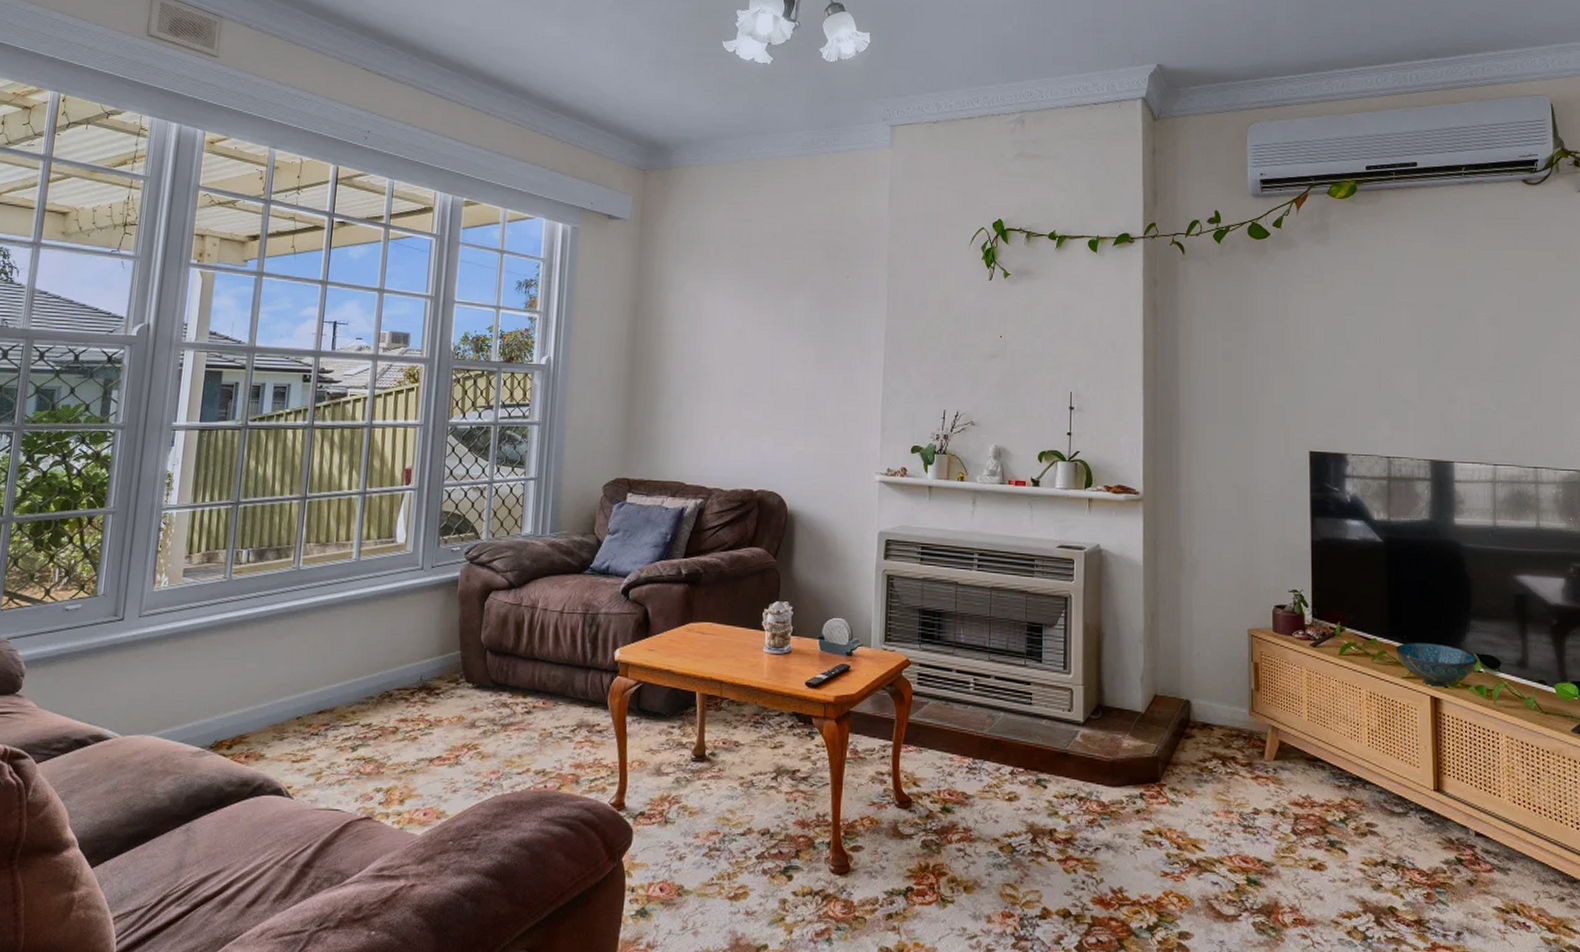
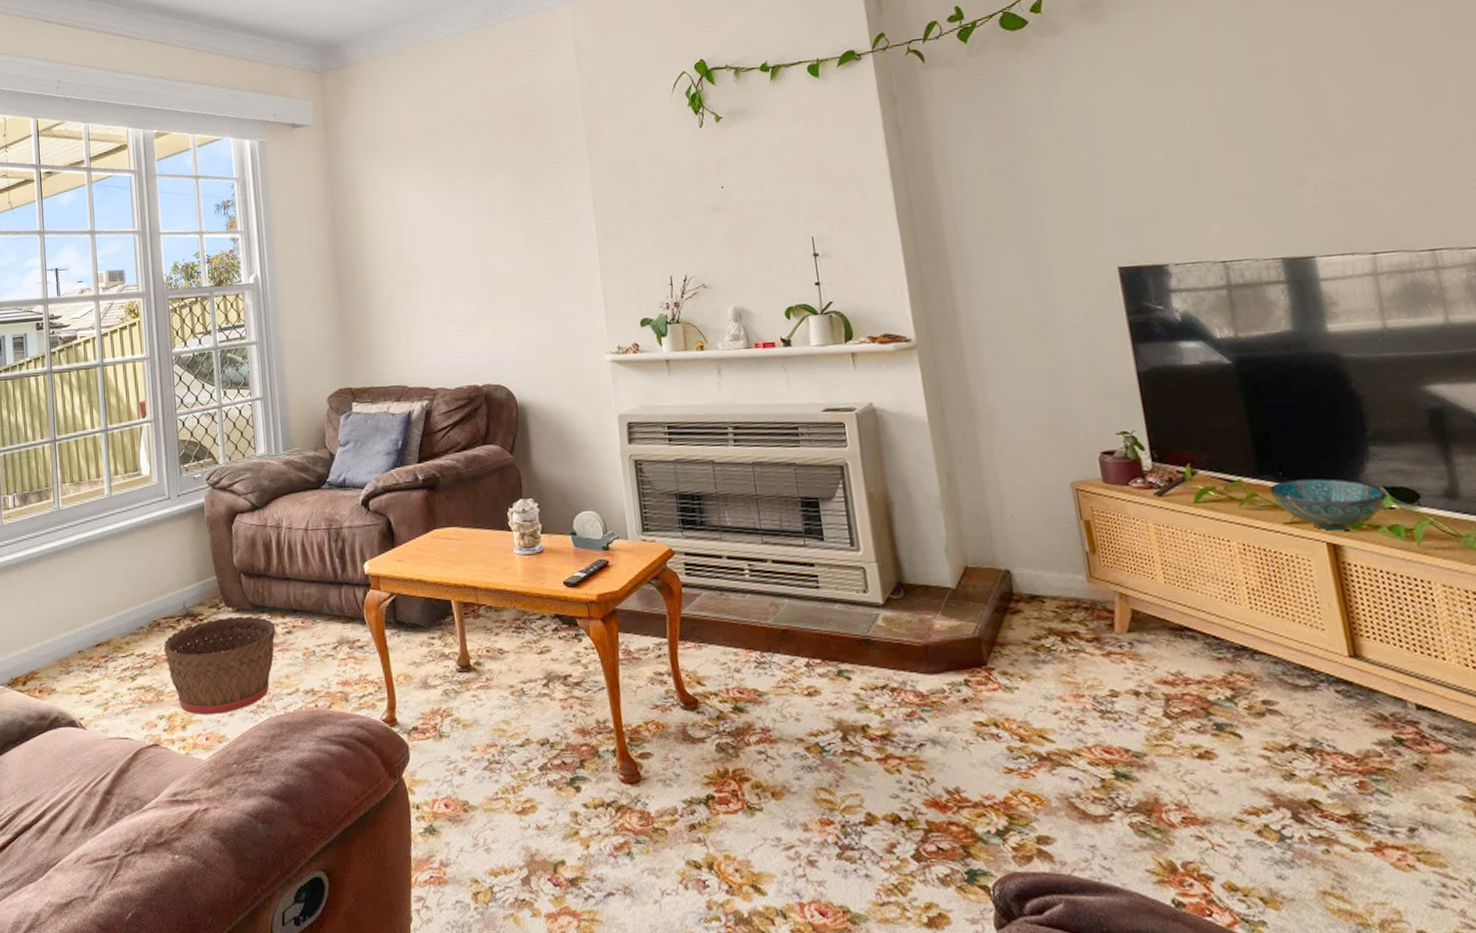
basket: none [392,692,515,790] -> present [164,616,276,714]

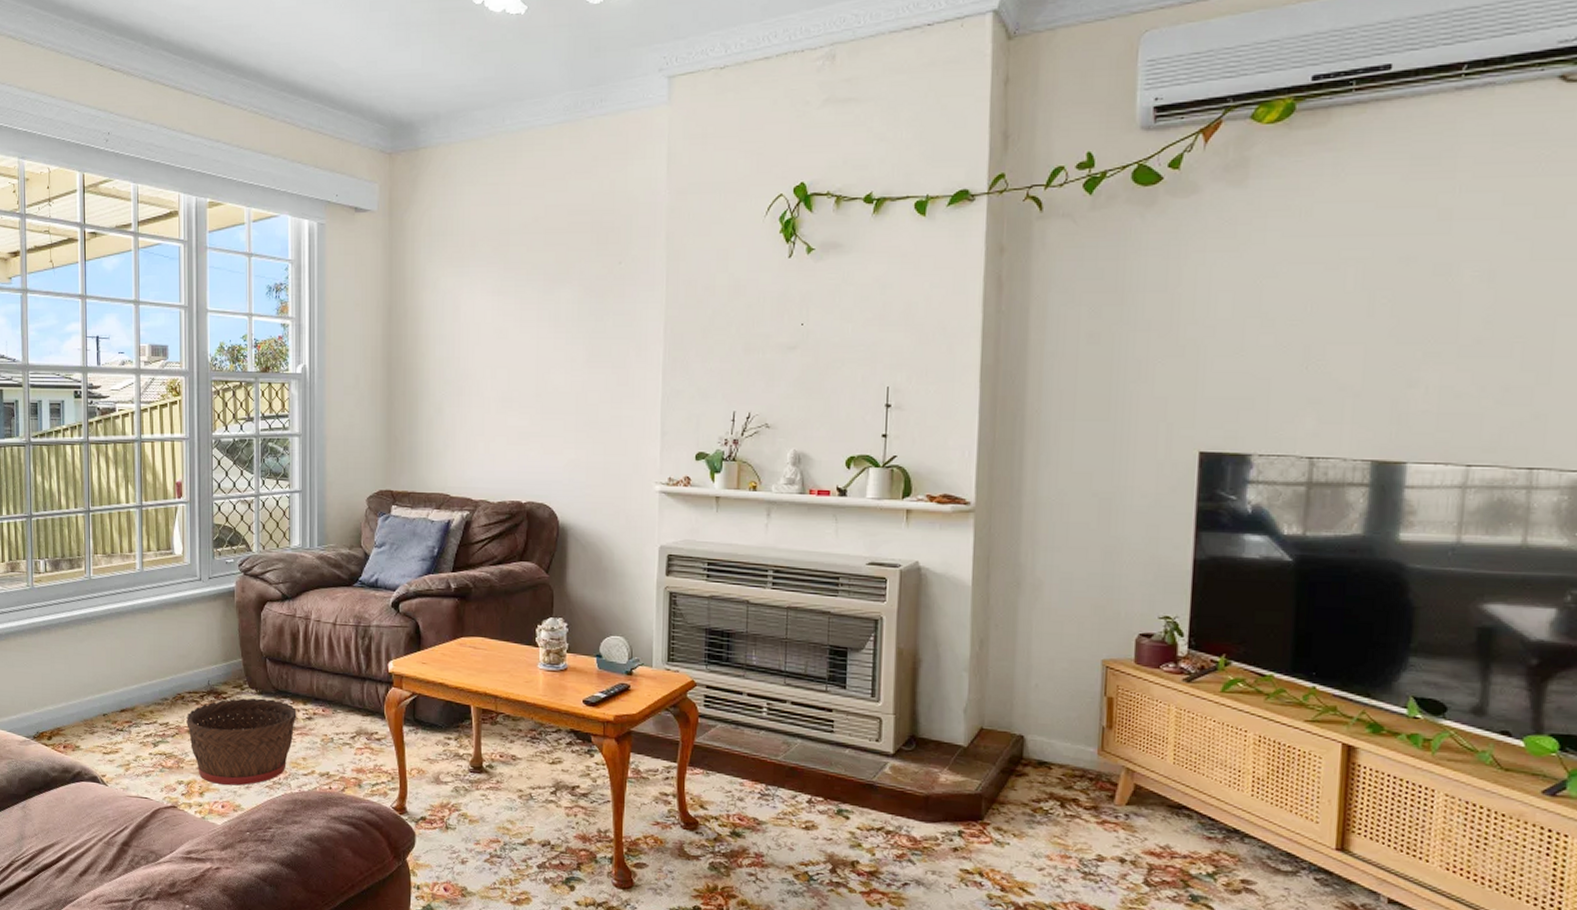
decorative bowl: present [1269,479,1388,531] -> none [1299,681,1415,734]

